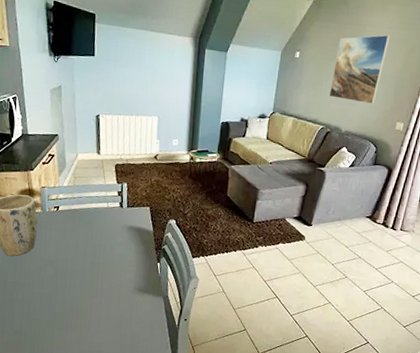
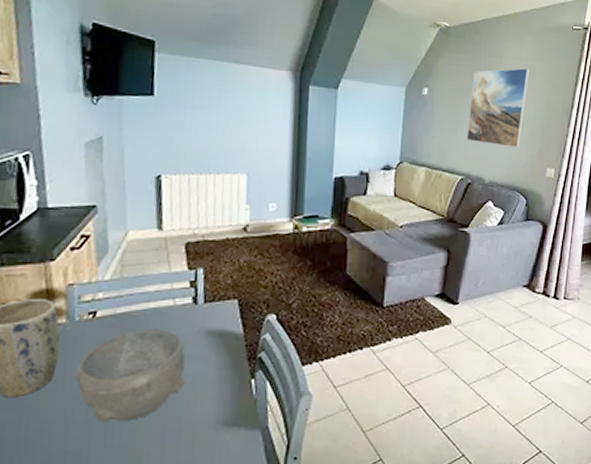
bowl: none [47,221,114,280] -> present [75,329,185,423]

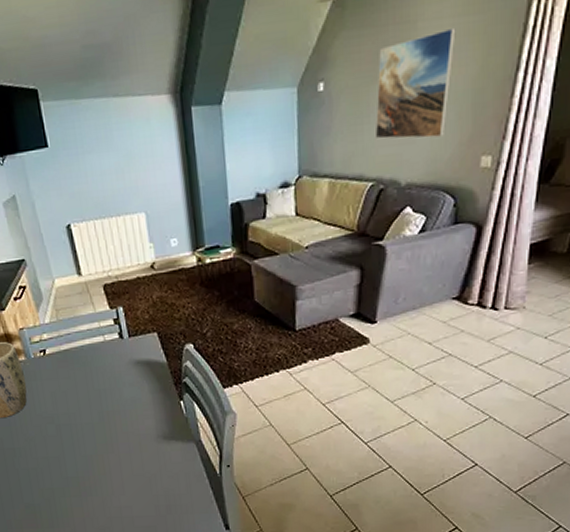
bowl: present [75,329,185,423] -> none [41,362,125,437]

